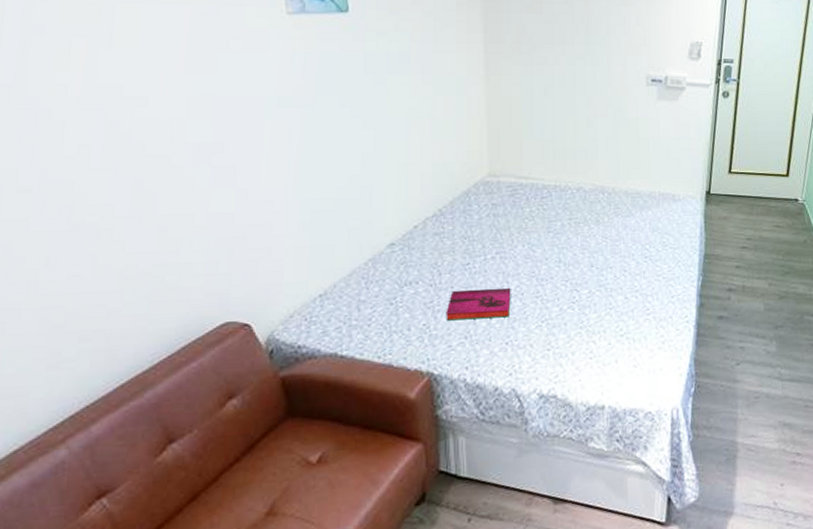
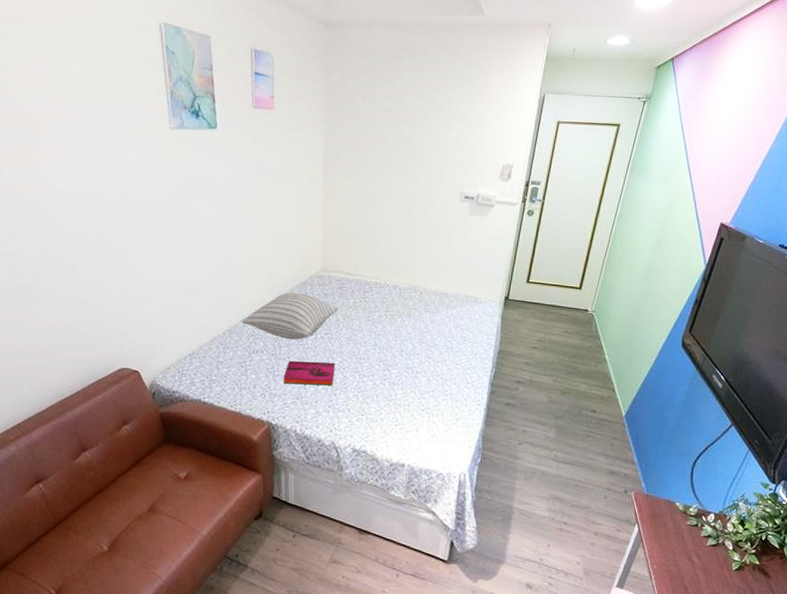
pillow: none [390,204,512,264] -> present [242,292,339,340]

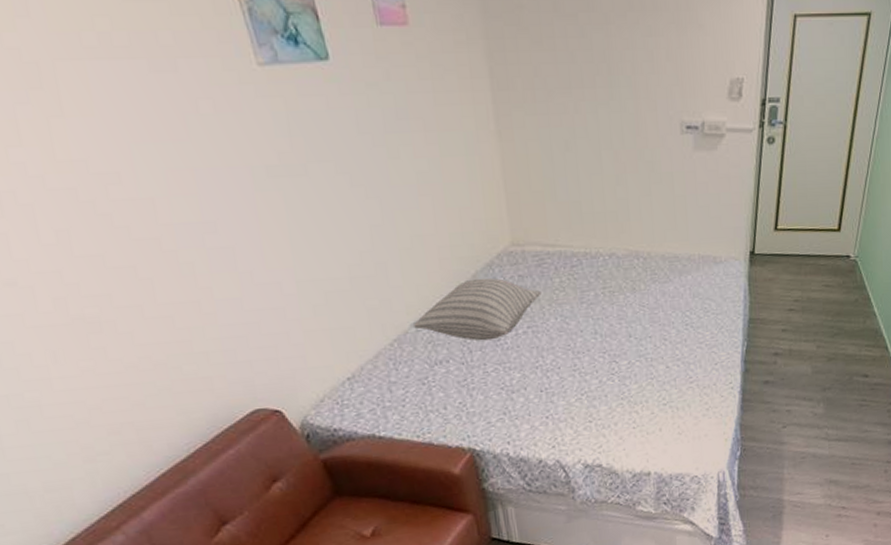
hardback book: present [283,360,335,386] -> none [481,362,548,398]

